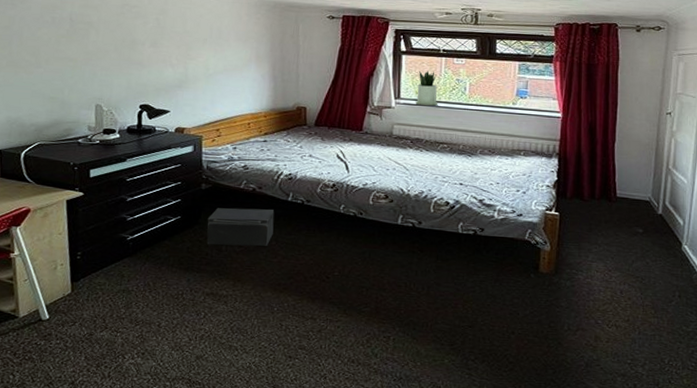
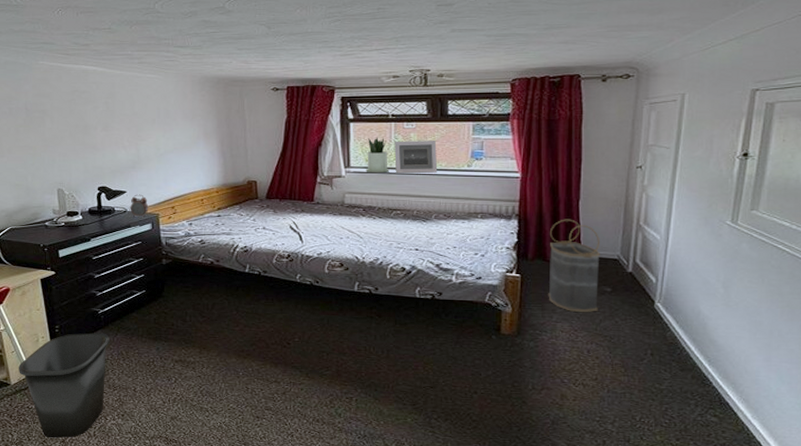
waste bin: none [30,260,137,380] -> present [19,333,110,438]
alarm clock: none [172,114,193,139] -> present [130,194,149,218]
storage box: present [206,208,275,247] -> none [170,280,233,316]
picture frame: none [443,75,485,109] -> present [394,140,438,174]
basket: none [585,160,634,253] -> present [548,219,601,313]

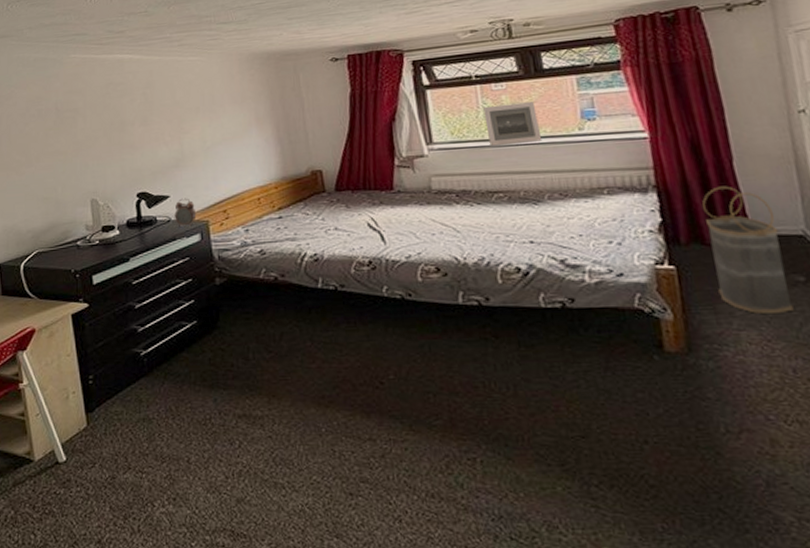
waste bin: present [19,333,110,438] -> none [44,382,156,538]
planter: present [366,137,389,174] -> none [451,104,482,149]

